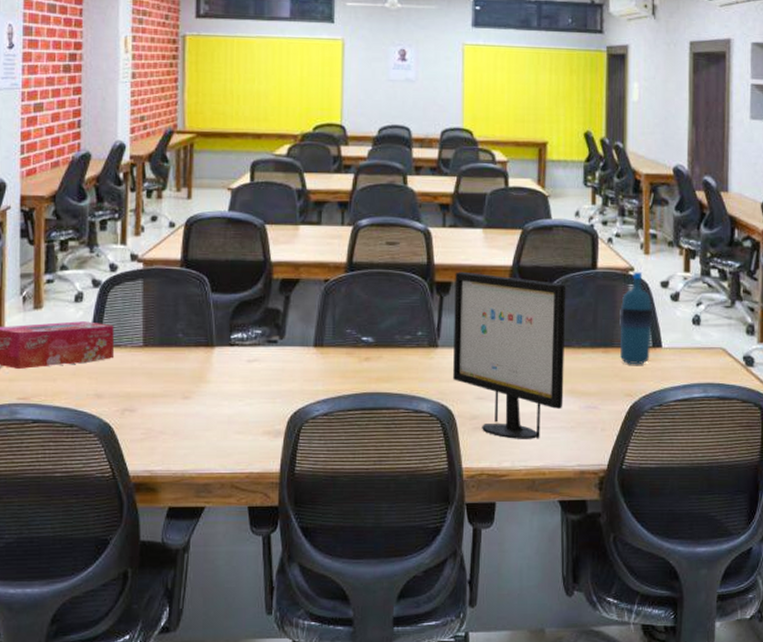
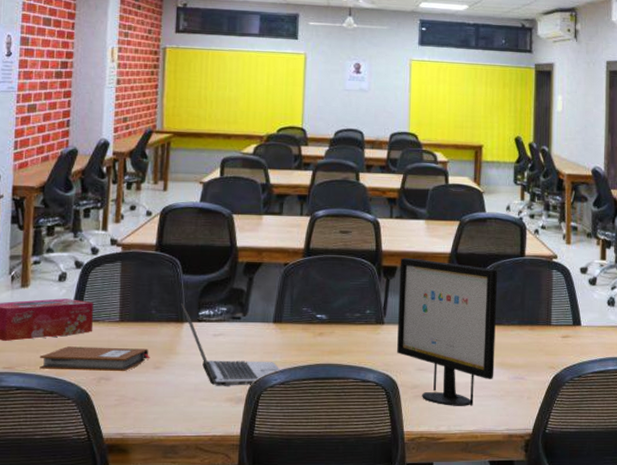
notebook: none [57,374,178,403] -> present [39,346,150,372]
laptop: none [210,326,323,418] -> present [181,303,280,386]
water bottle: present [619,272,652,365] -> none [544,259,573,341]

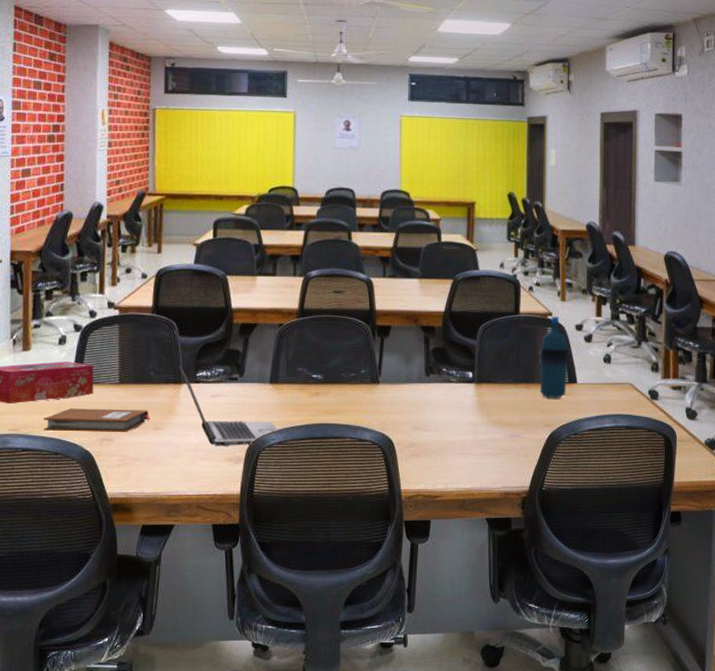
computer monitor: present [397,257,498,406] -> none [393,316,492,464]
water bottle: none [544,259,573,341] -> present [539,317,568,399]

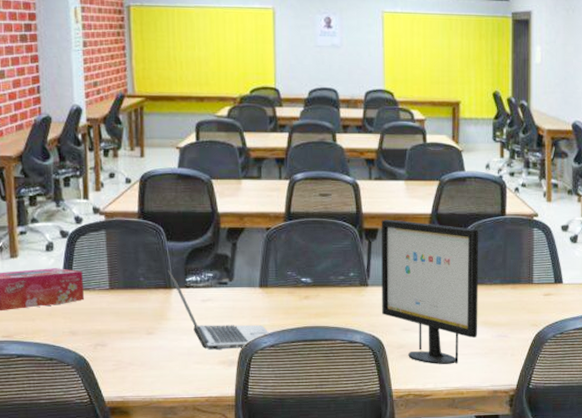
notebook: present [44,408,150,433] -> none [36,314,143,338]
computer monitor: none [393,316,492,464] -> present [381,219,479,364]
water bottle: present [539,317,568,399] -> none [526,218,554,299]

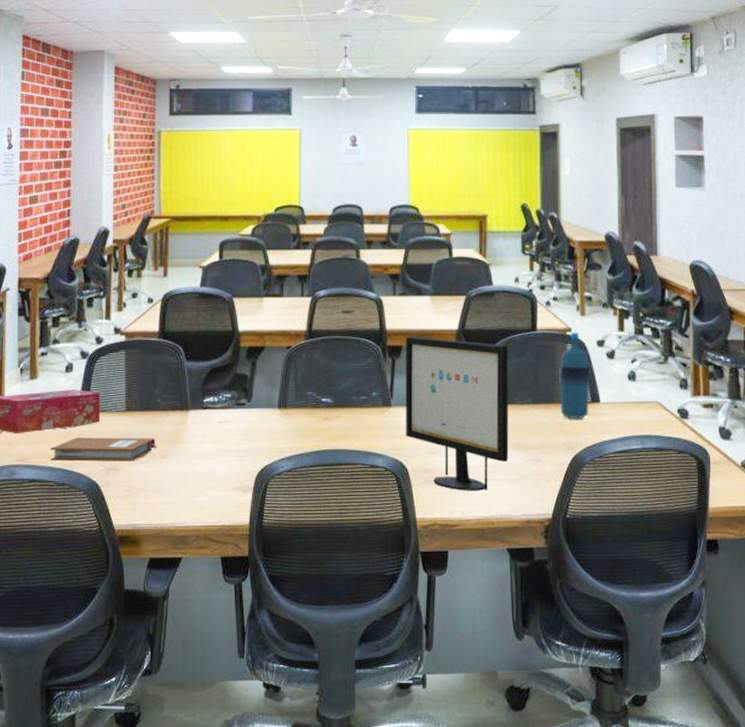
notebook: none [36,314,143,338] -> present [50,437,157,462]
laptop: present [168,270,269,350] -> none [185,391,287,475]
water bottle: none [526,218,554,299] -> present [559,332,590,420]

